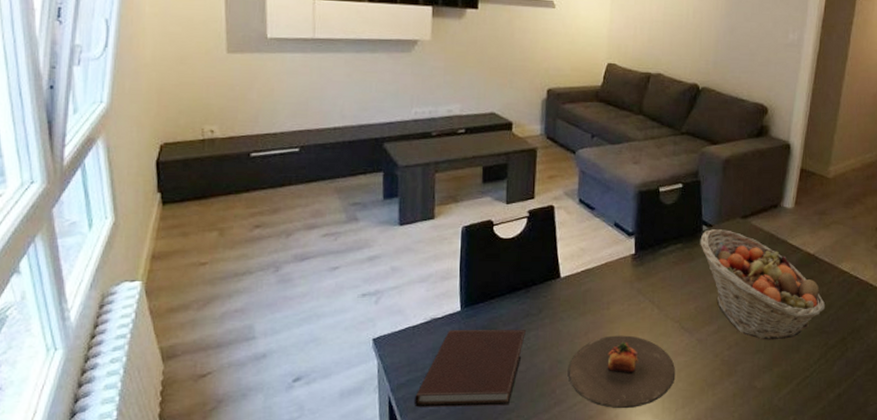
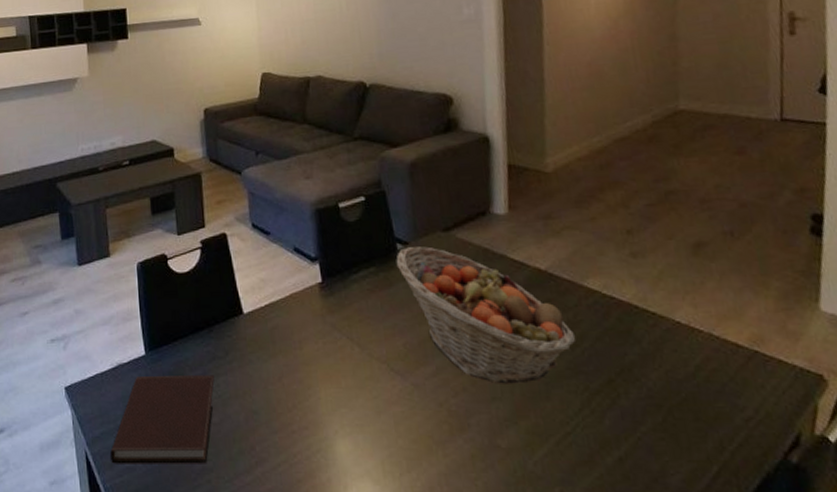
plate: present [569,335,676,409] -> none [266,380,393,472]

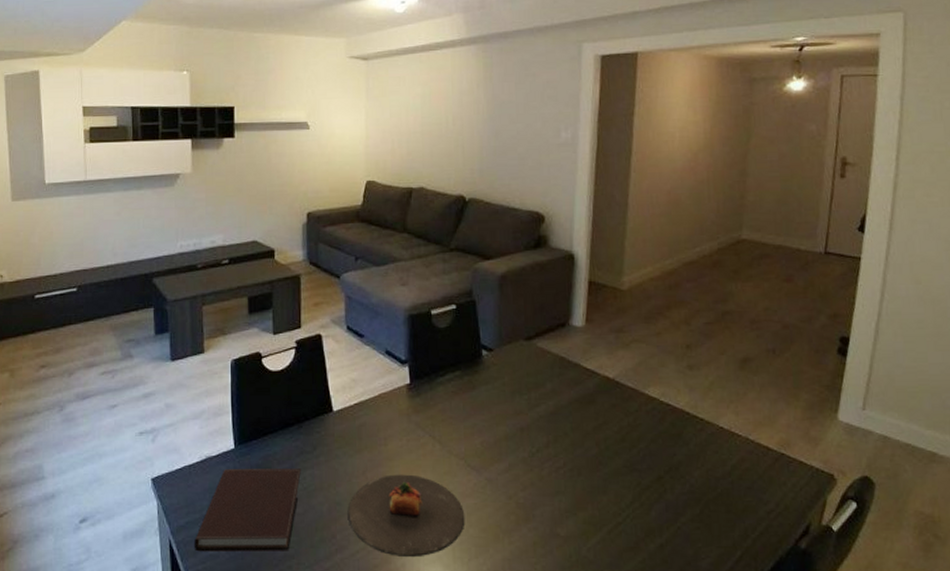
plate: none [266,380,393,472] -> present [348,474,465,558]
fruit basket: present [396,246,577,384] -> none [480,353,634,480]

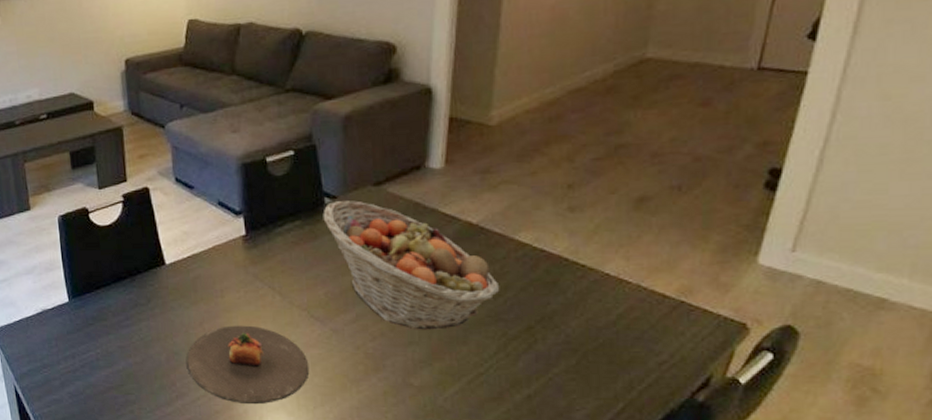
notebook: present [195,468,301,552] -> none [38,320,137,397]
fruit basket: none [480,353,634,480] -> present [323,200,500,330]

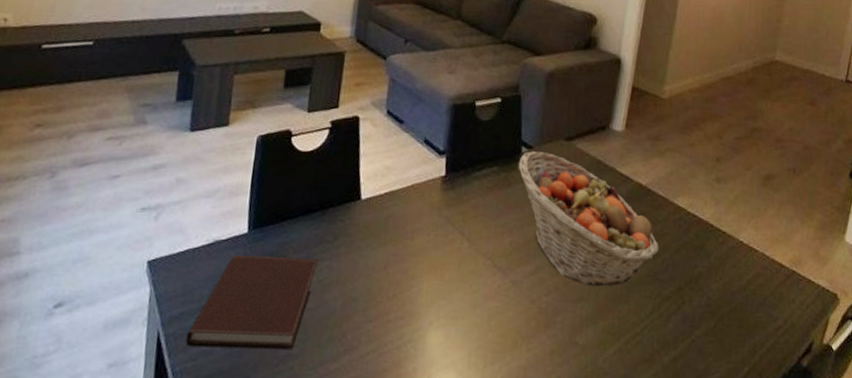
notebook: none [38,320,137,397] -> present [186,255,318,350]
plate: present [187,325,310,405] -> none [363,271,485,362]

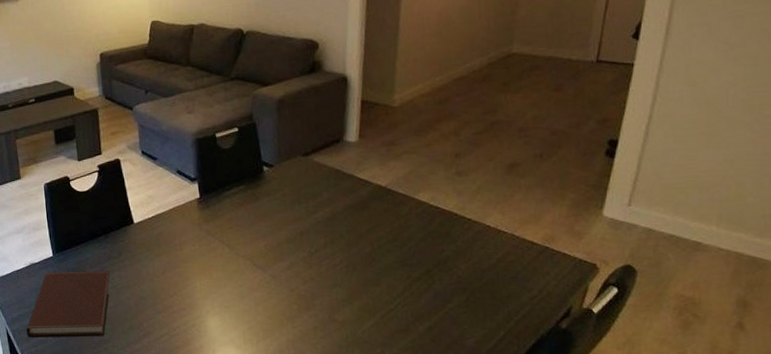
fruit basket: present [518,151,659,287] -> none [262,168,405,274]

